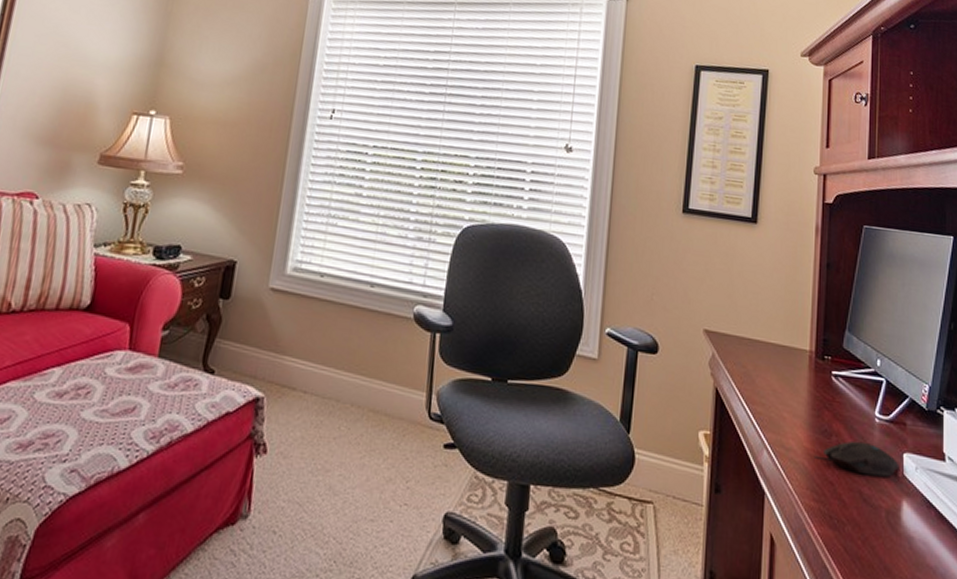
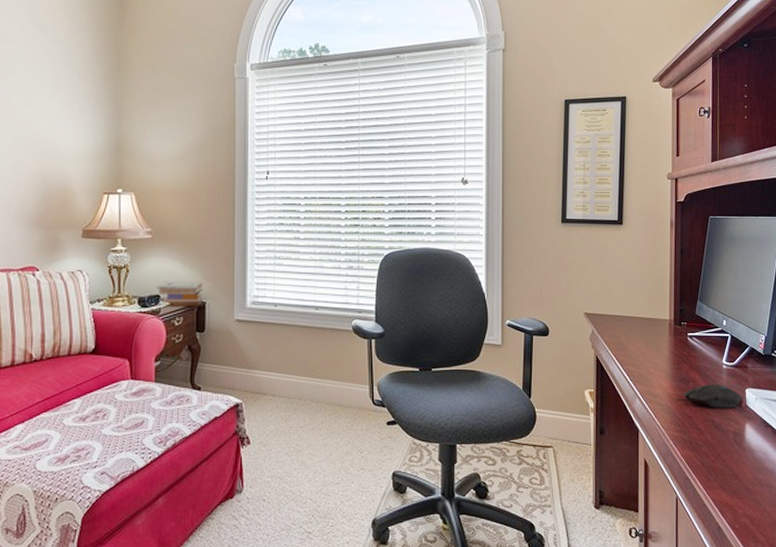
books: none [178,229,236,267] -> present [156,281,203,307]

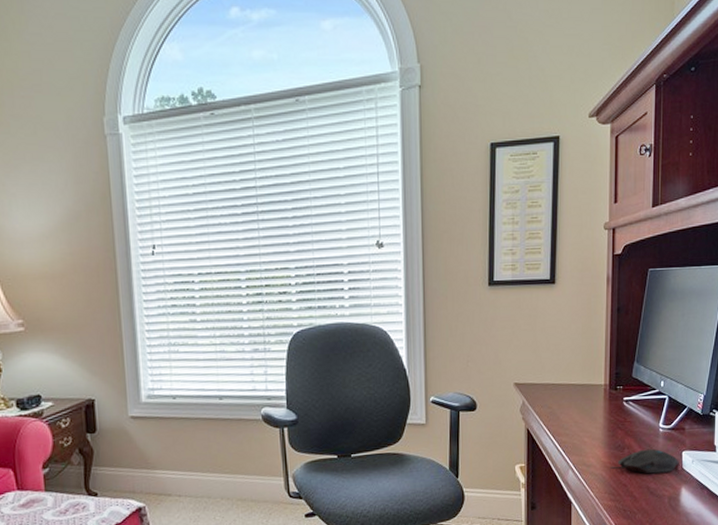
books: present [156,281,203,307] -> none [36,377,90,408]

